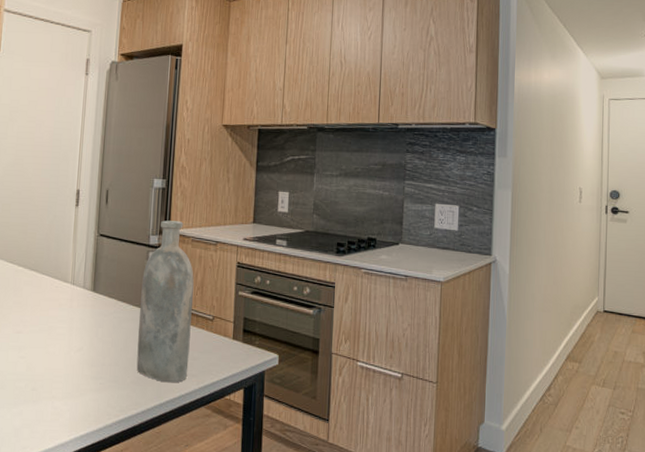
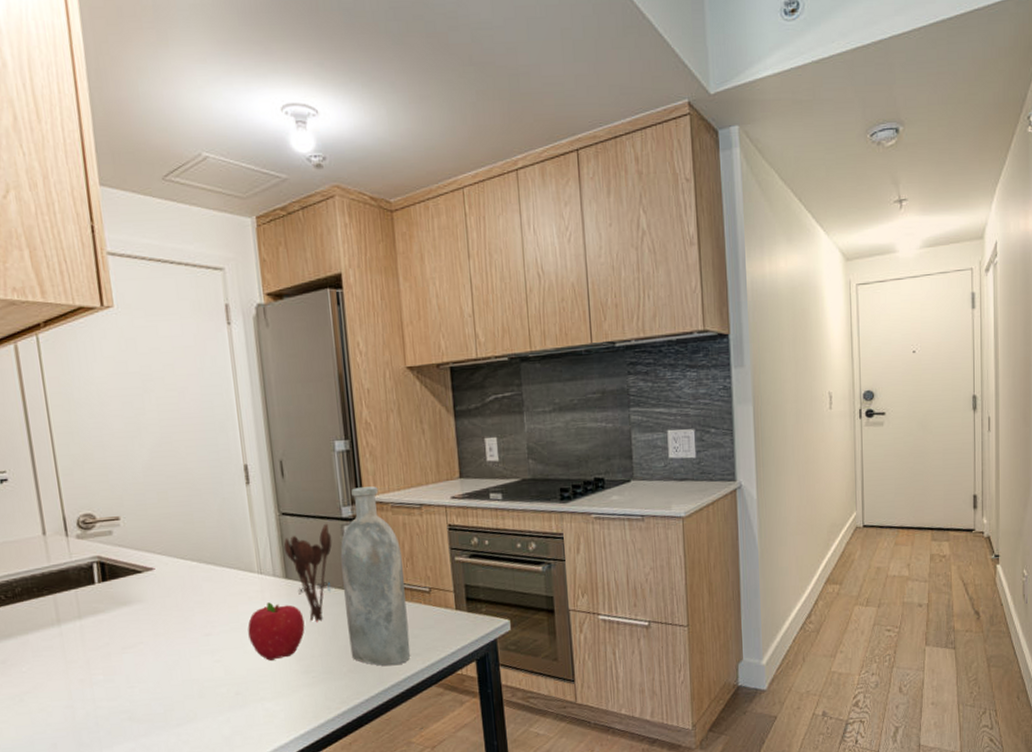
fruit: none [52,311,102,363] -> present [247,602,305,661]
utensil holder: none [96,248,138,335] -> present [283,523,333,623]

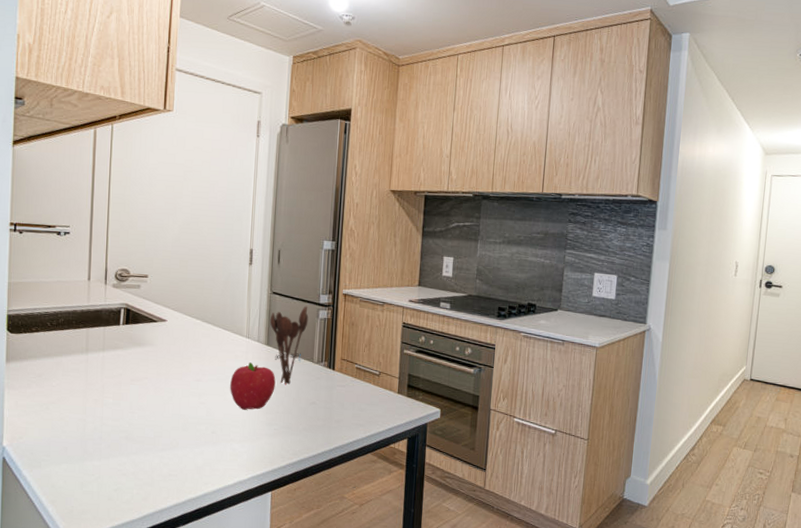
bottle: present [340,486,410,666] -> none [308,281,362,431]

